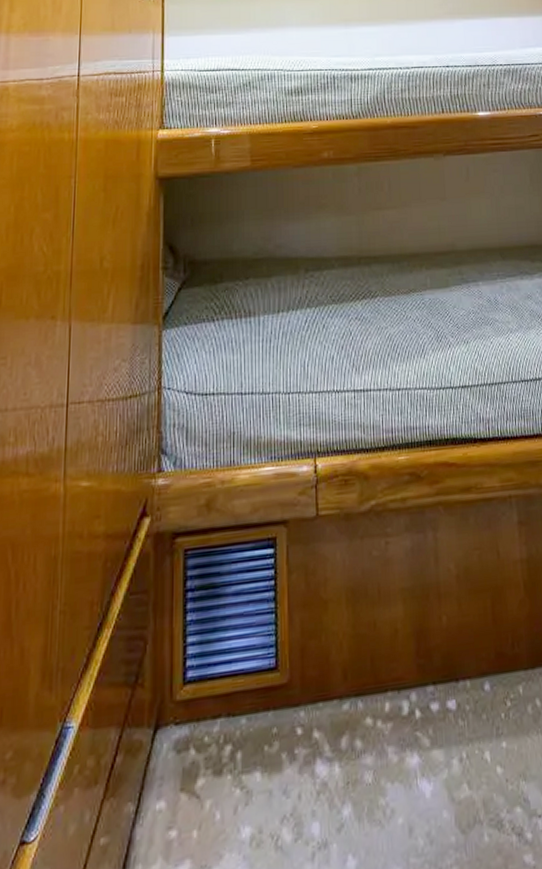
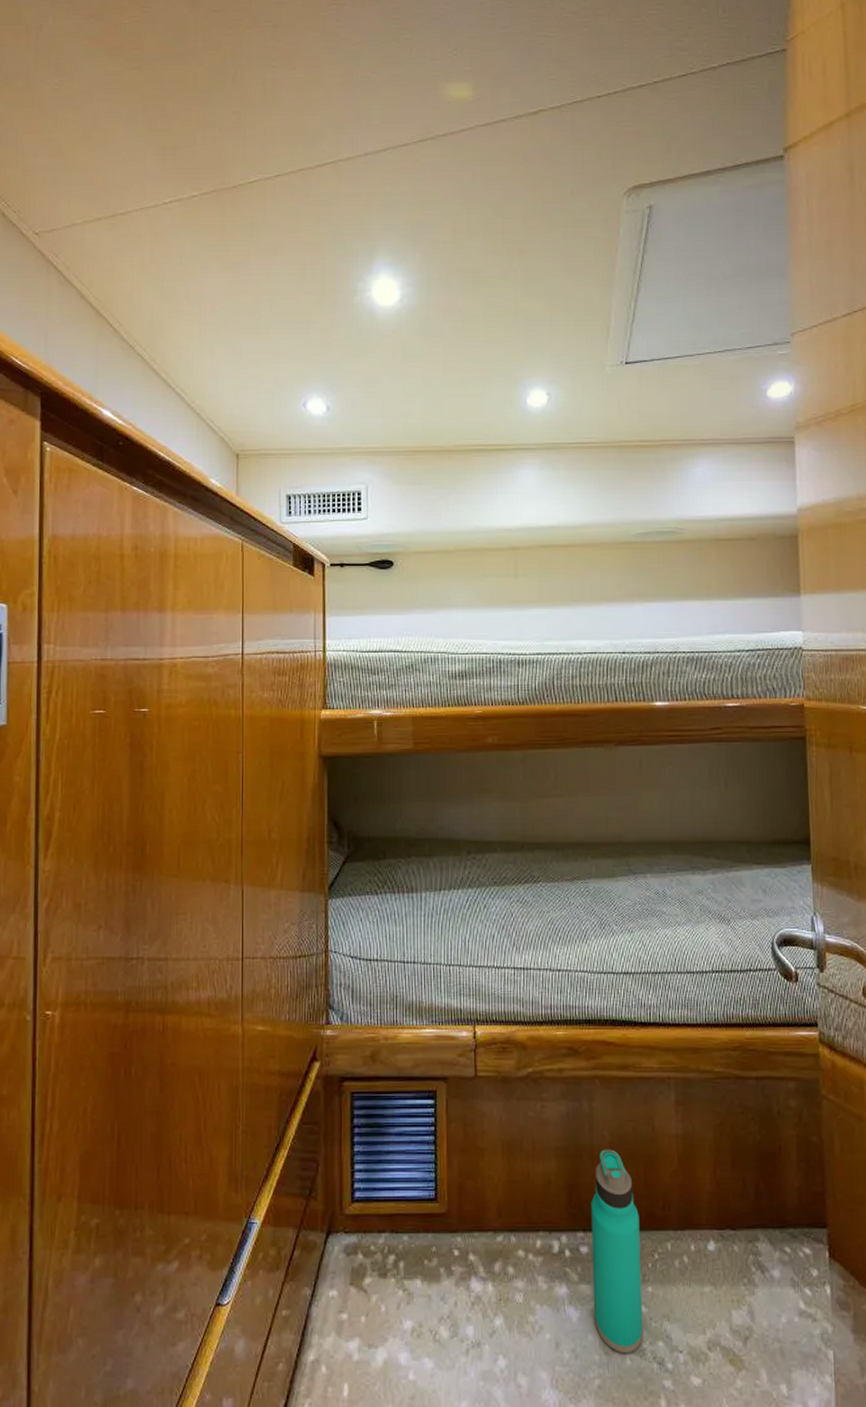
water bottle: none [440,583,501,829] -> present [591,1149,643,1354]

